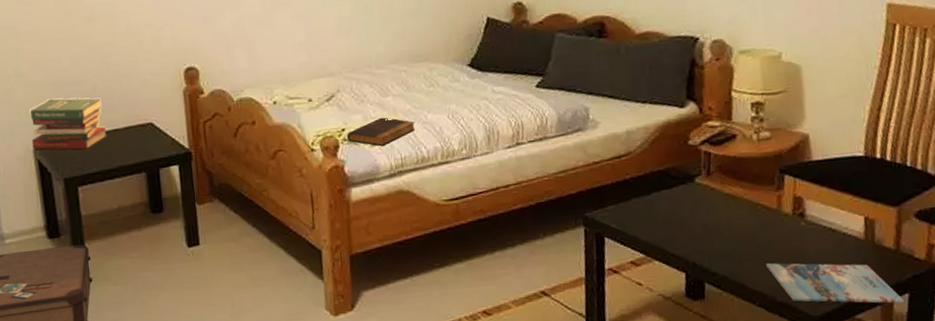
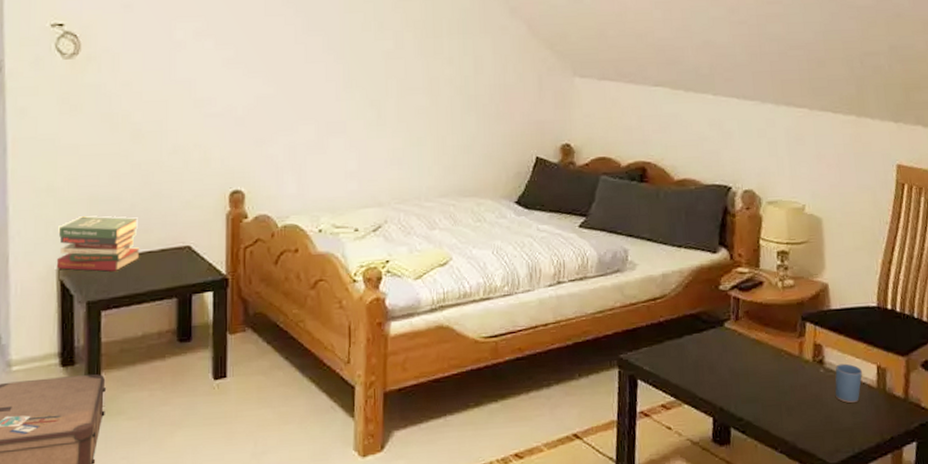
book: present [346,117,415,147] -> none [390,250,460,280]
magazine: present [765,262,905,304] -> none [787,408,913,452]
mug: none [817,215,849,256] -> present [835,363,863,404]

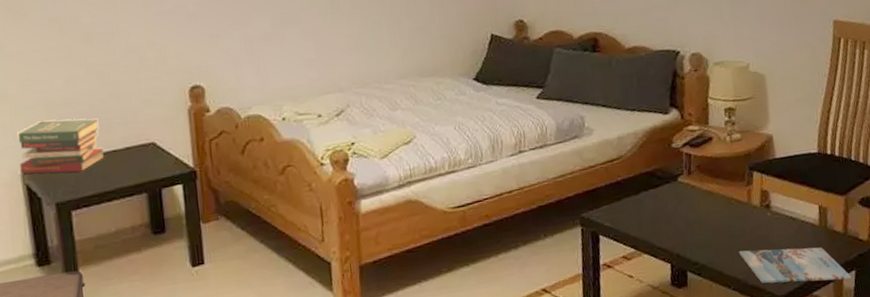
magazine: none [787,408,913,452] -> present [738,247,852,284]
mug: present [835,363,863,404] -> none [781,206,806,242]

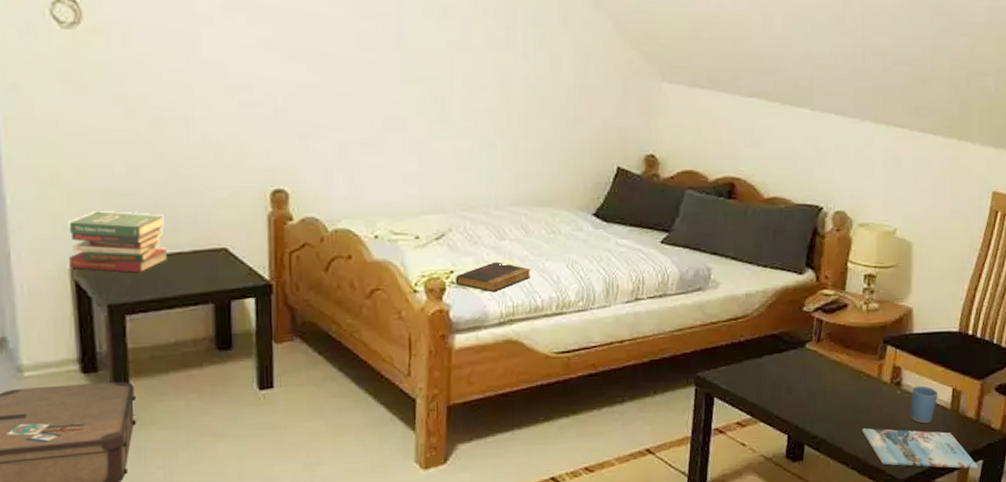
book: none [356,130,423,159] -> present [455,261,532,293]
mug: none [781,206,806,242] -> present [910,386,939,424]

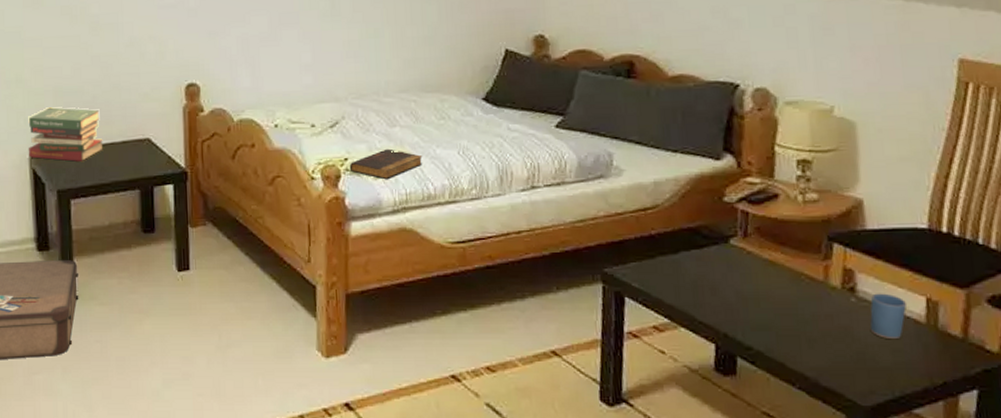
magazine: present [861,427,979,469] -> none [807,340,973,401]

